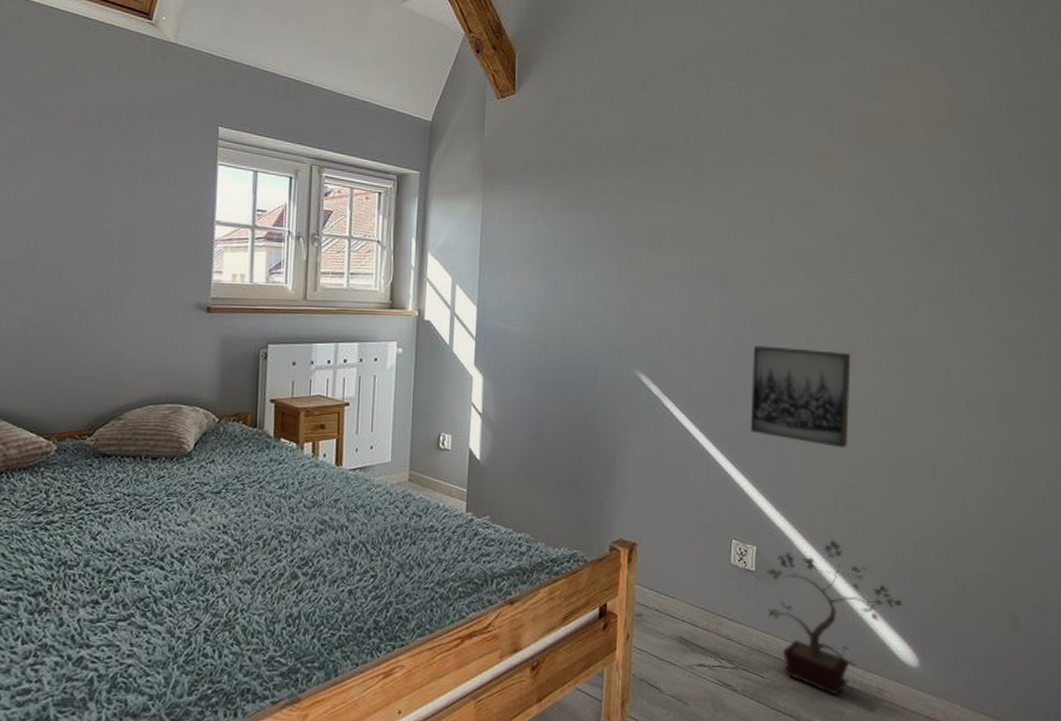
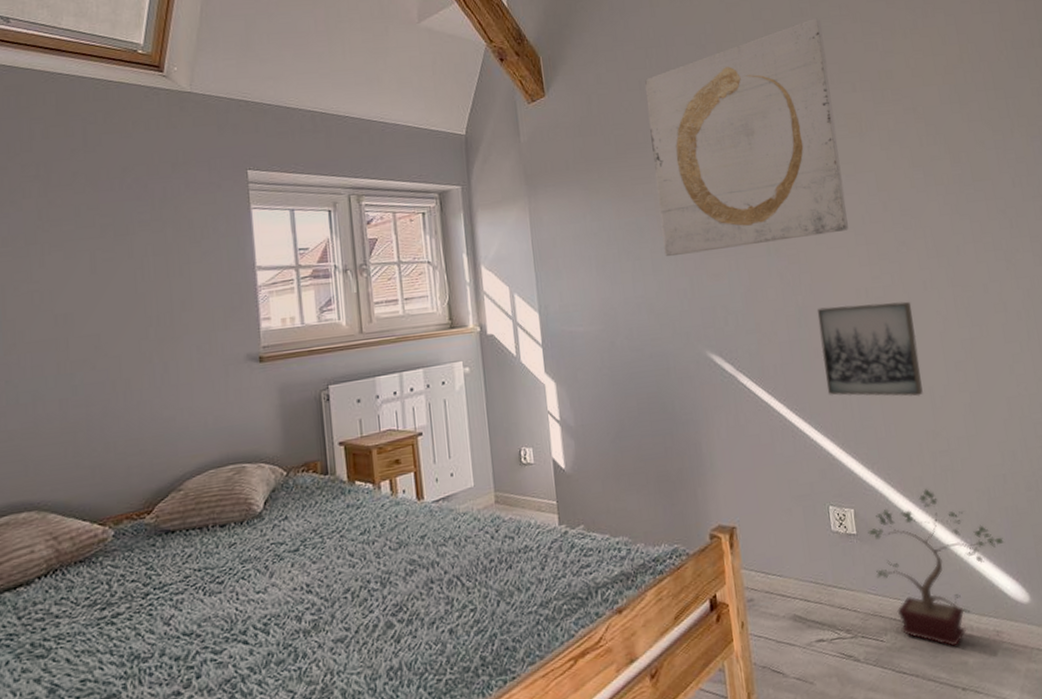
wall art: none [610,50,808,273] -> present [644,17,849,257]

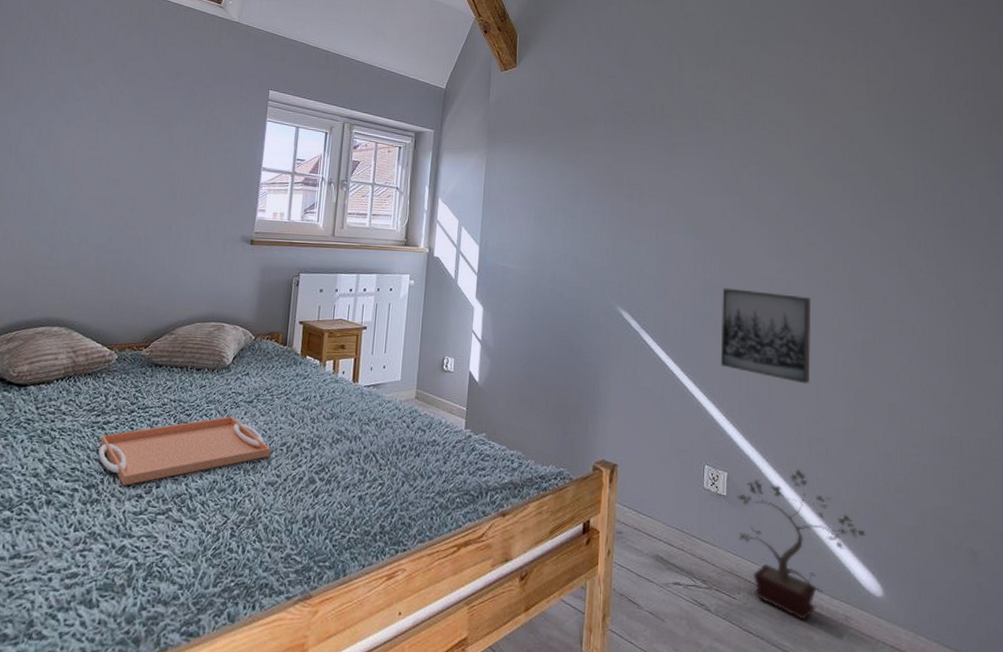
serving tray: none [111,572,332,687] -> present [98,416,271,486]
wall art: present [644,17,849,257] -> none [595,34,767,224]

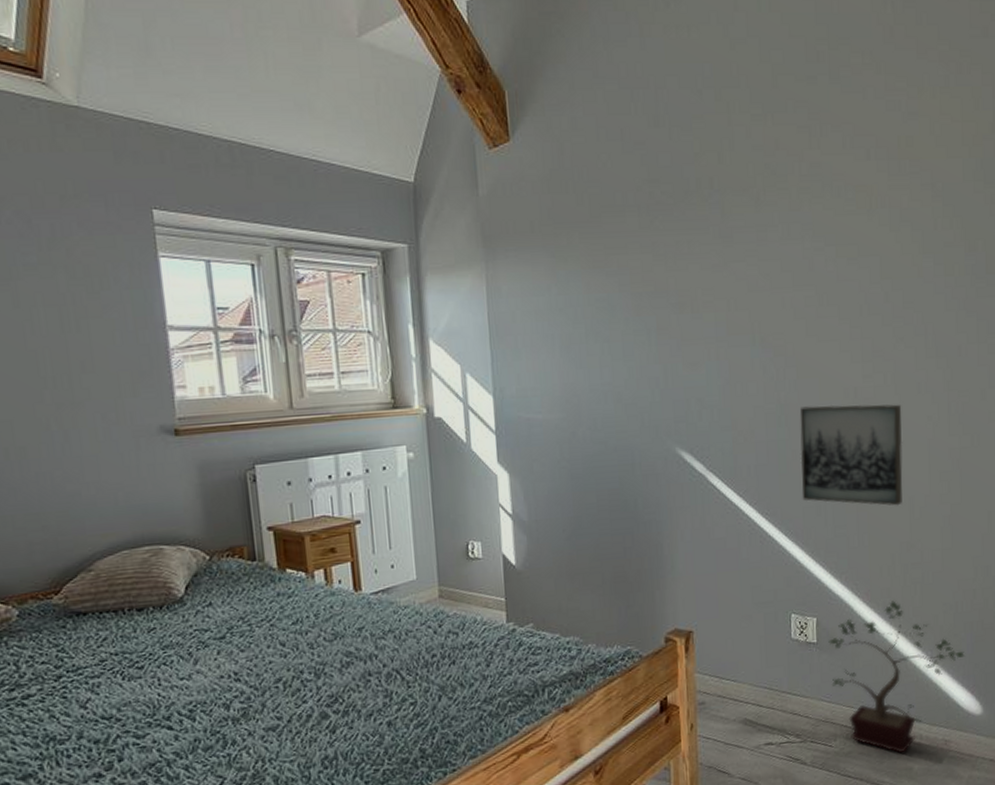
serving tray: present [98,416,271,486] -> none [23,659,263,768]

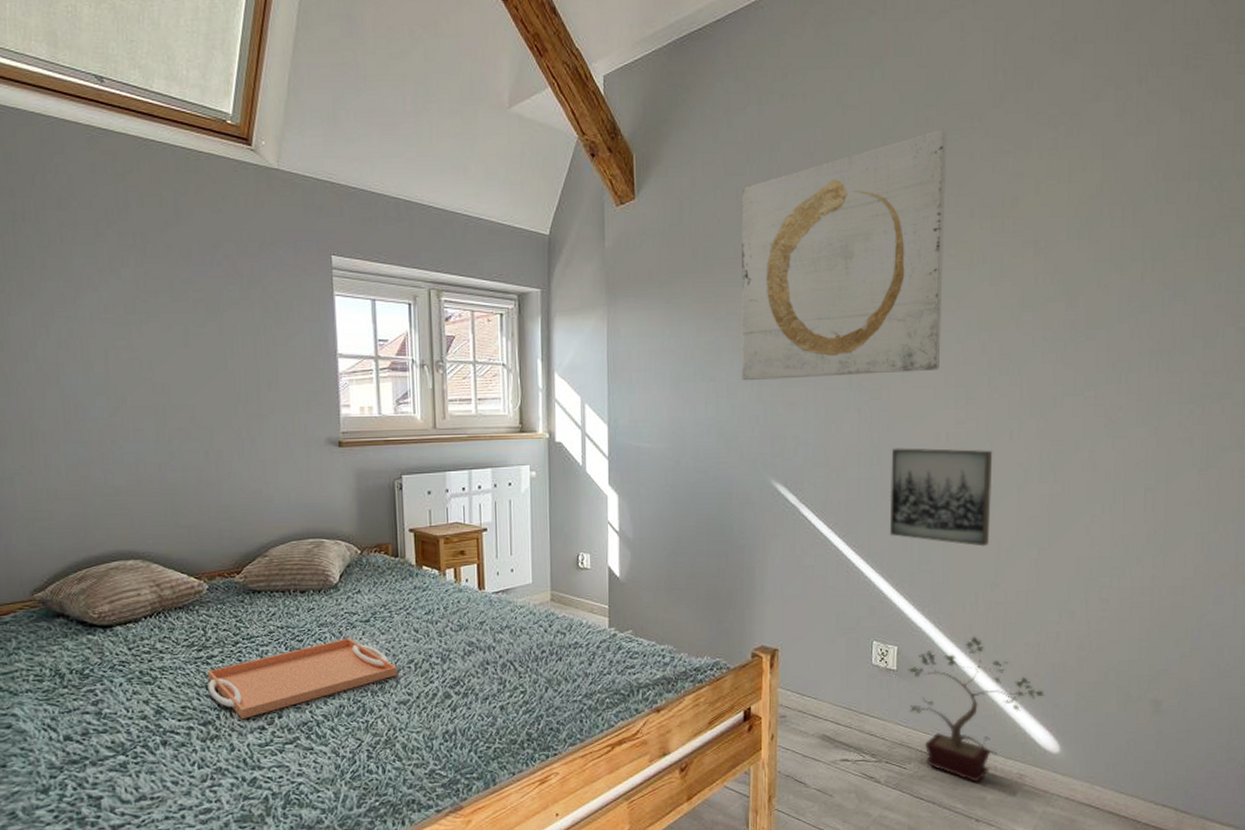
serving tray: none [23,659,263,768] -> present [207,638,397,720]
wall art: none [627,64,844,341] -> present [741,129,947,381]

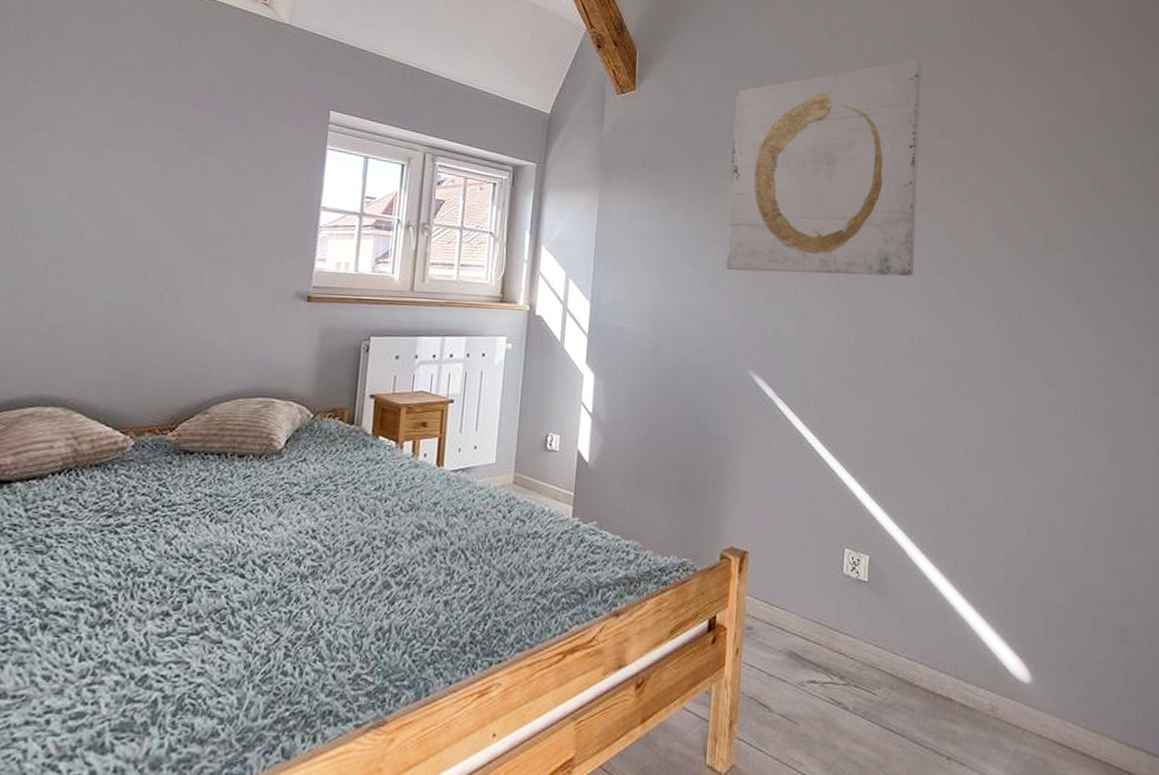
serving tray: present [207,638,397,720] -> none [110,512,334,603]
wall art: present [889,448,993,547] -> none [863,348,963,455]
potted plant: present [908,636,1046,783] -> none [879,549,1016,713]

